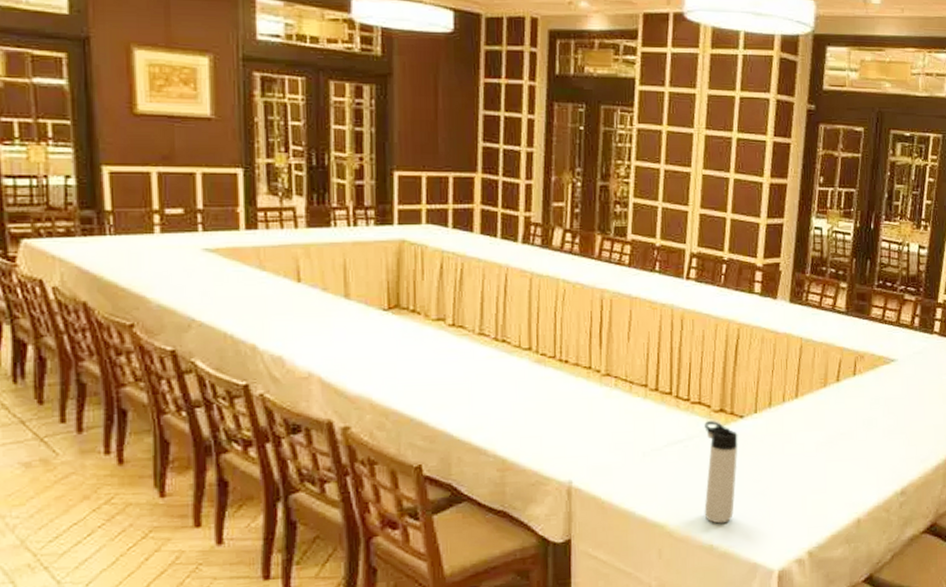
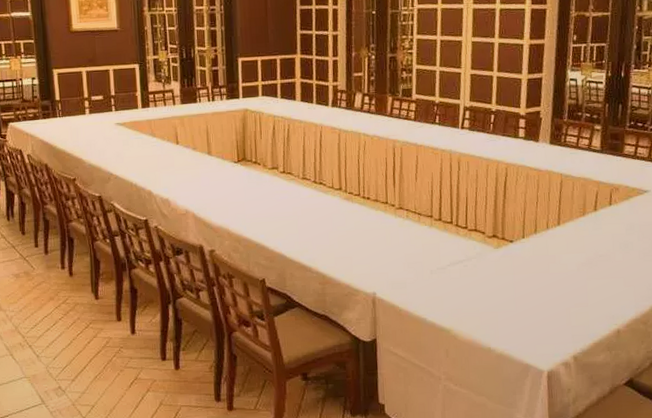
thermos bottle: present [704,421,738,524] -> none [480,245,509,330]

